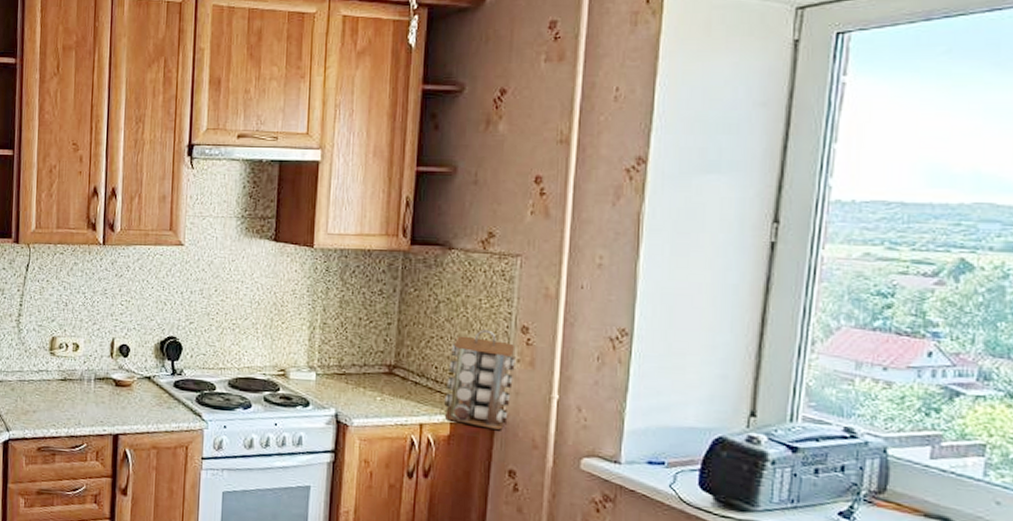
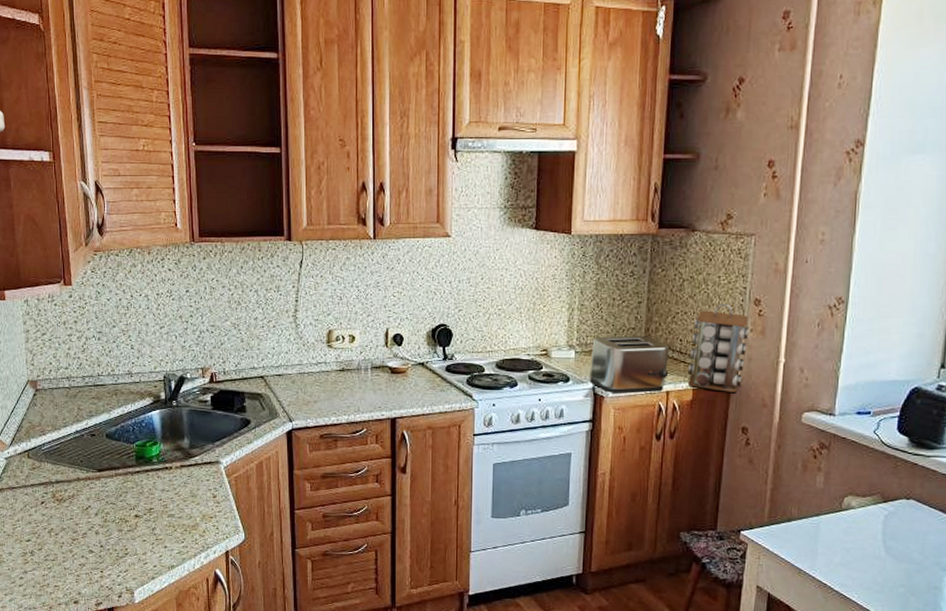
toaster: none [332,358,424,425] -> present [590,335,670,395]

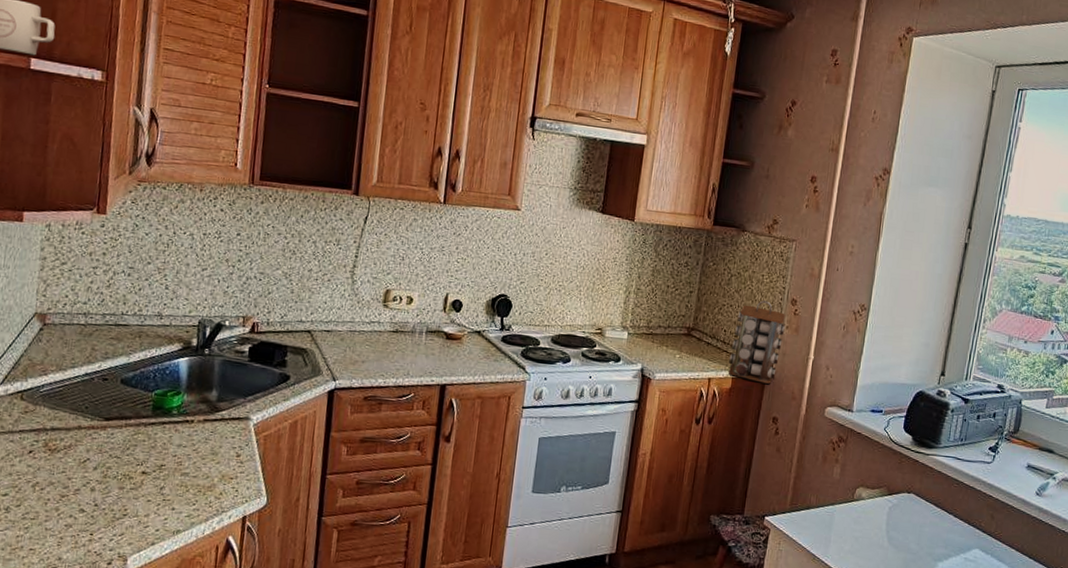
toaster: present [590,335,670,395] -> none [639,320,715,379]

